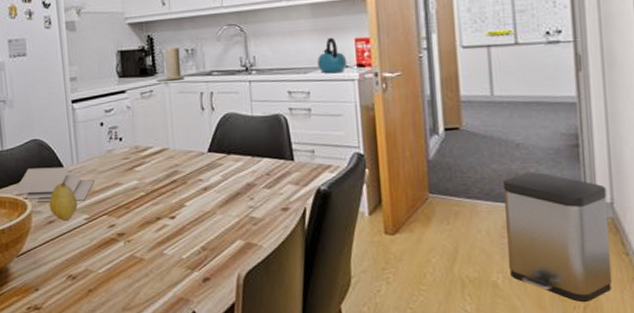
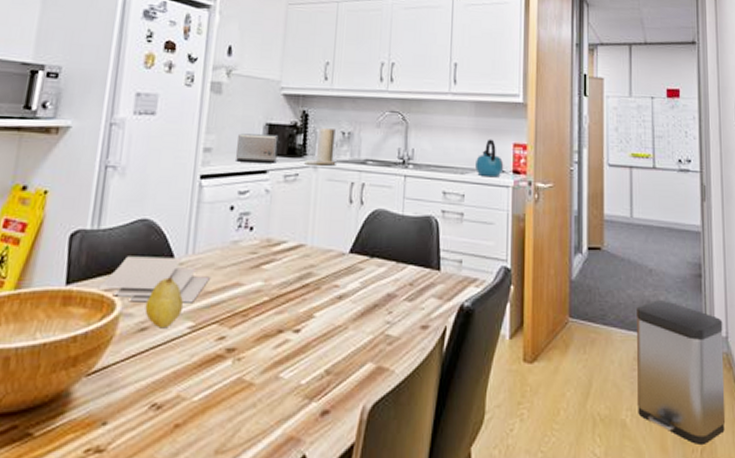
toaster: none [96,60,132,86] -> present [235,133,280,163]

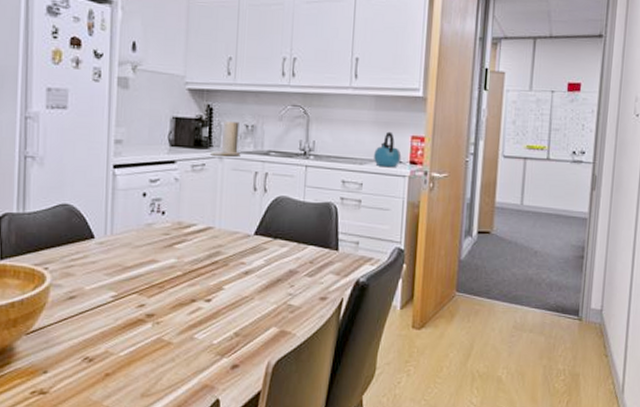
papers: present [96,256,210,303] -> none [27,236,128,277]
fruit: present [144,276,184,329] -> none [72,253,106,297]
toaster: present [235,133,280,163] -> none [145,126,186,154]
pedal bin: present [636,300,726,444] -> none [513,278,599,397]

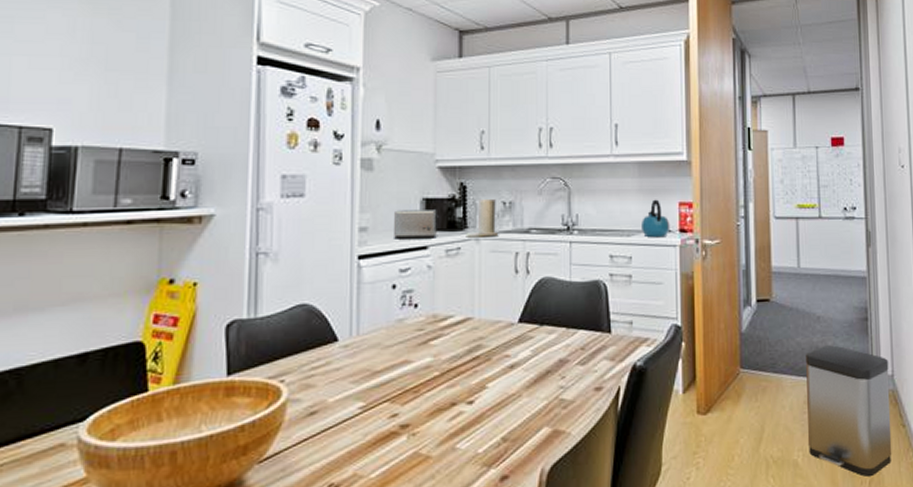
toaster: none [145,126,186,154] -> present [393,210,439,239]
pedal bin: none [513,278,599,397] -> present [806,345,892,477]

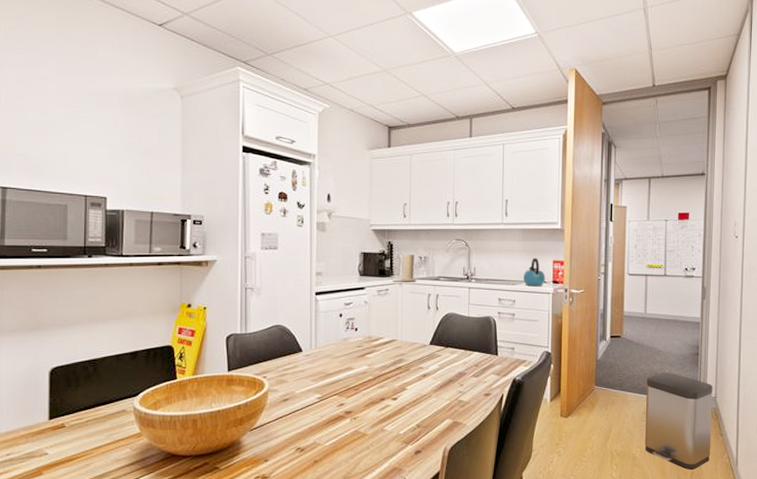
toaster: present [393,210,439,239] -> none [340,261,373,282]

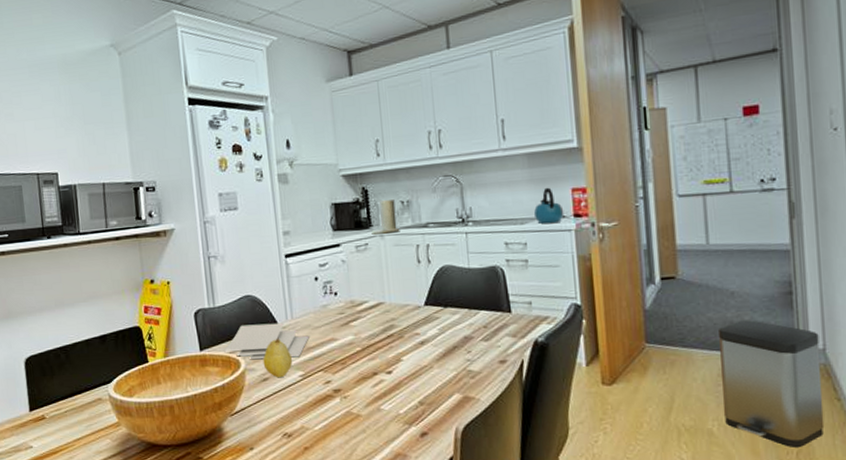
papers: none [250,351,329,382] -> present [223,322,309,360]
fruit: none [285,364,313,399] -> present [263,337,293,378]

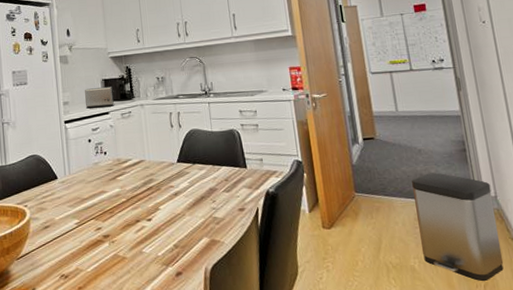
papers: present [223,322,309,360] -> none [12,178,84,210]
fruit: present [263,337,293,378] -> none [45,190,70,226]
toaster: none [310,212,347,240] -> present [85,86,114,109]
paper towel: present [371,199,400,235] -> none [133,76,157,104]
kettle: present [534,187,564,224] -> none [261,66,285,96]

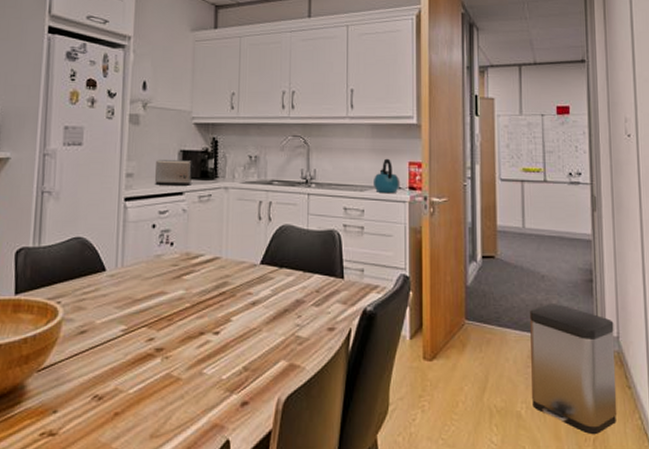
kettle: none [261,66,285,96] -> present [374,158,400,194]

